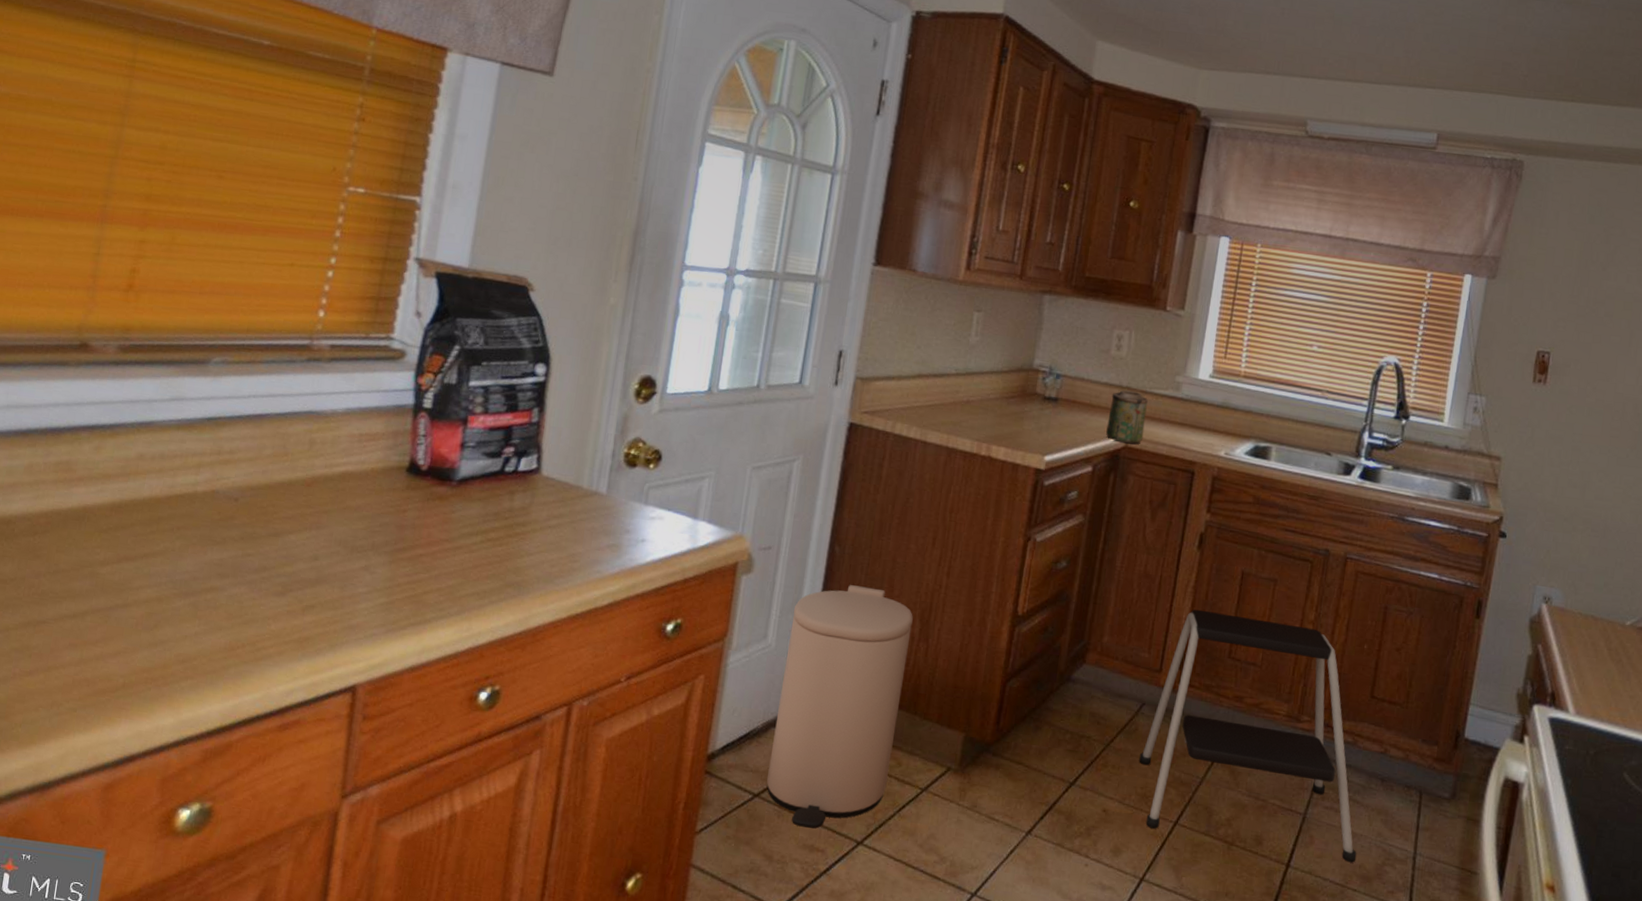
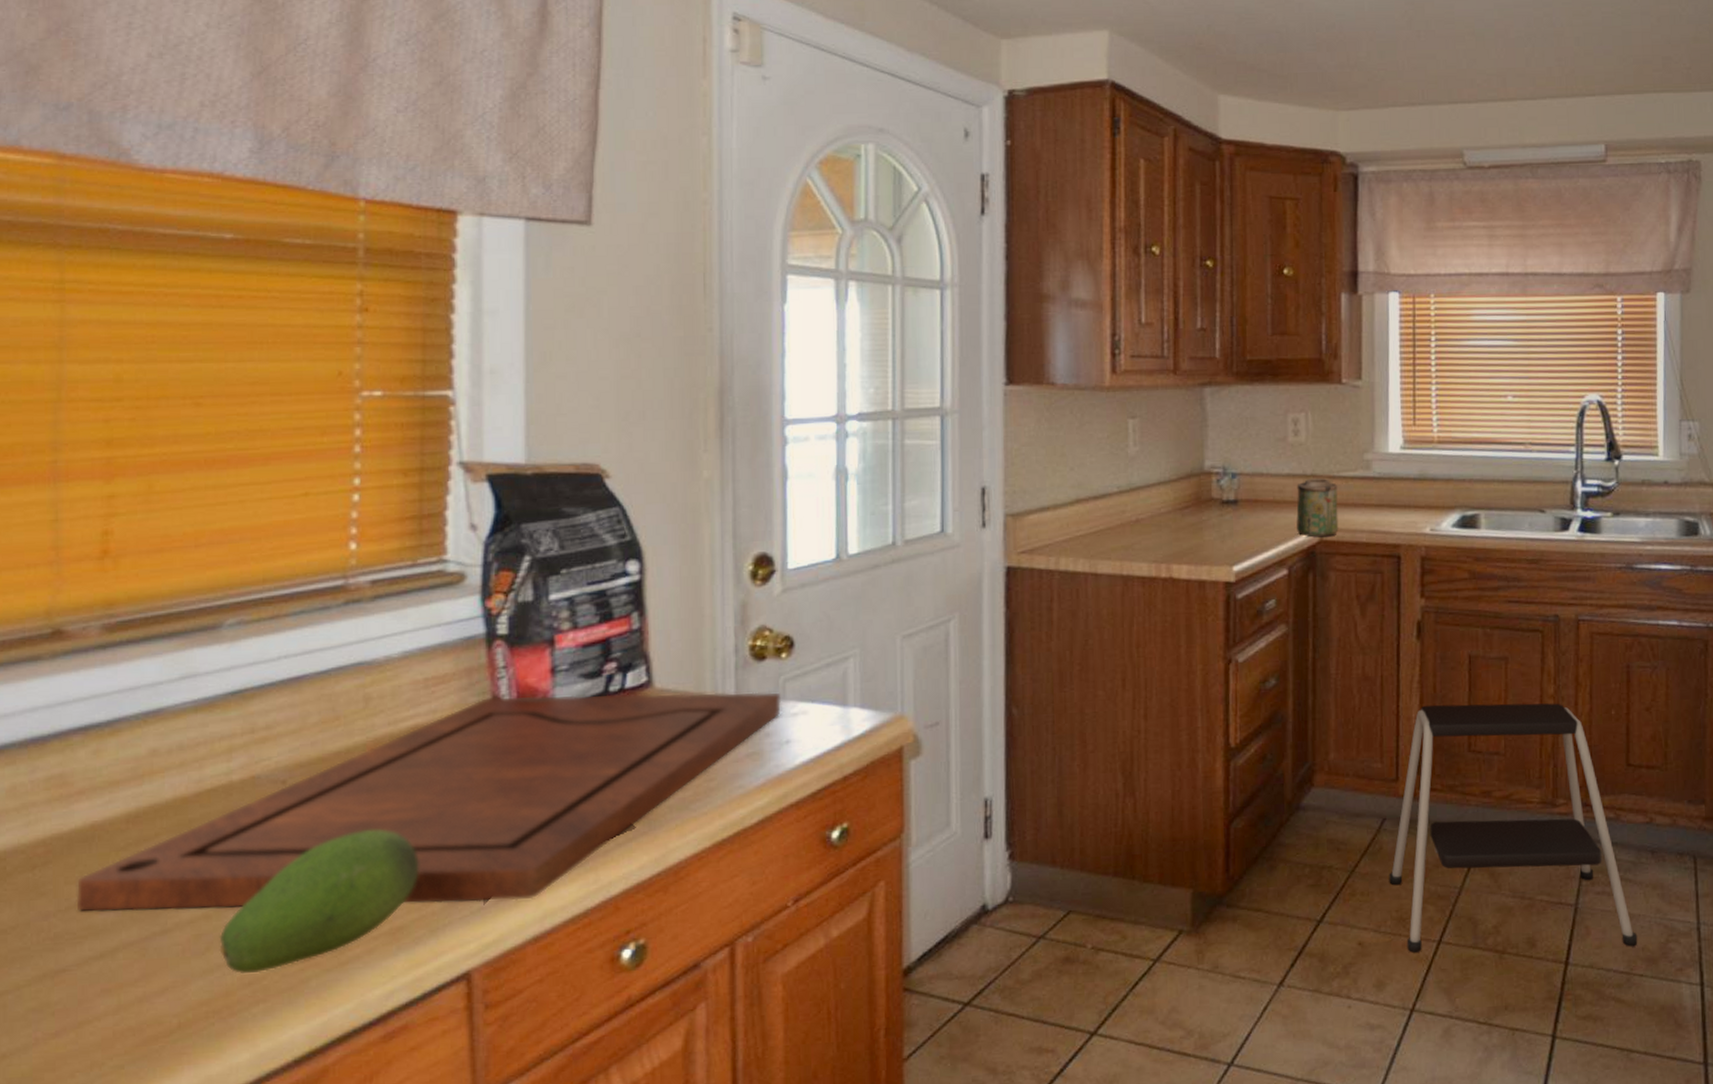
cutting board: none [62,458,645,635] -> present [76,691,782,912]
fruit: none [164,551,331,654] -> present [219,829,419,974]
pedal bin: present [767,585,913,829] -> none [975,747,1114,1029]

